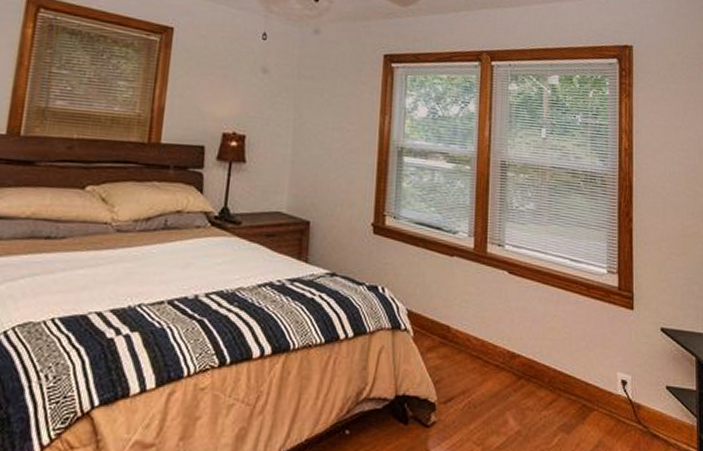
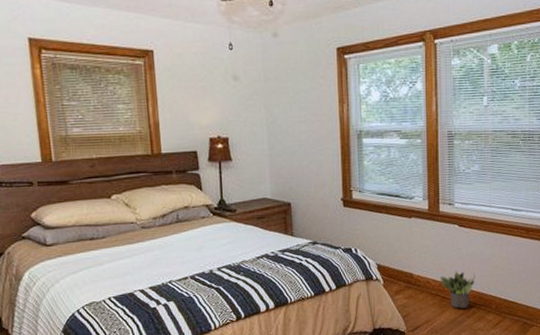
potted plant: none [482,327,526,379] -> present [439,270,475,309]

